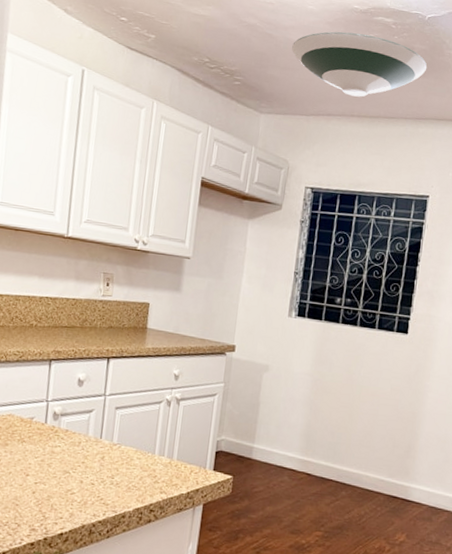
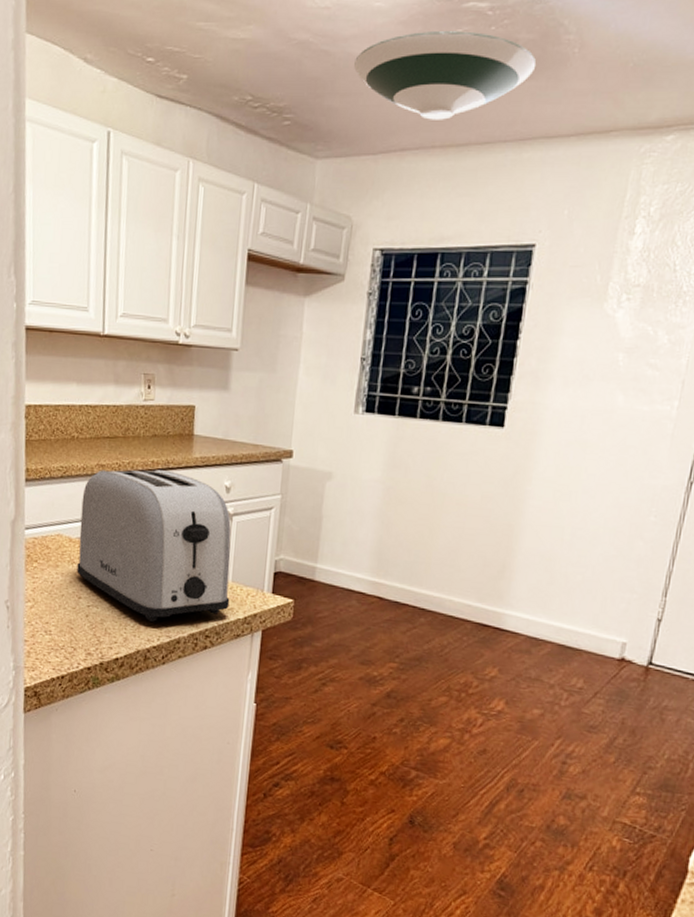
toaster: none [26,355,178,498] -> present [77,470,231,622]

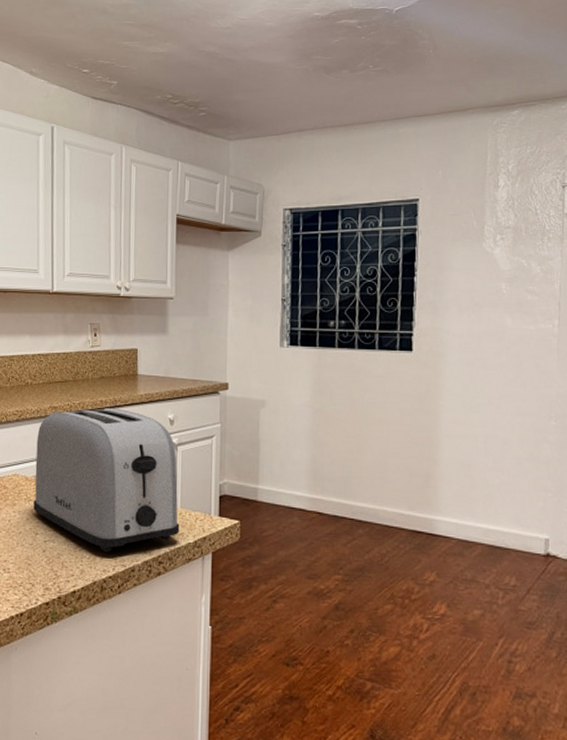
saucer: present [354,31,537,120] -> none [254,41,401,107]

